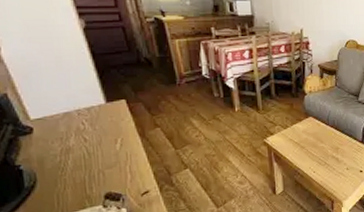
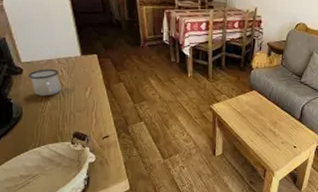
mug: none [41,123,86,157] -> present [28,69,62,97]

